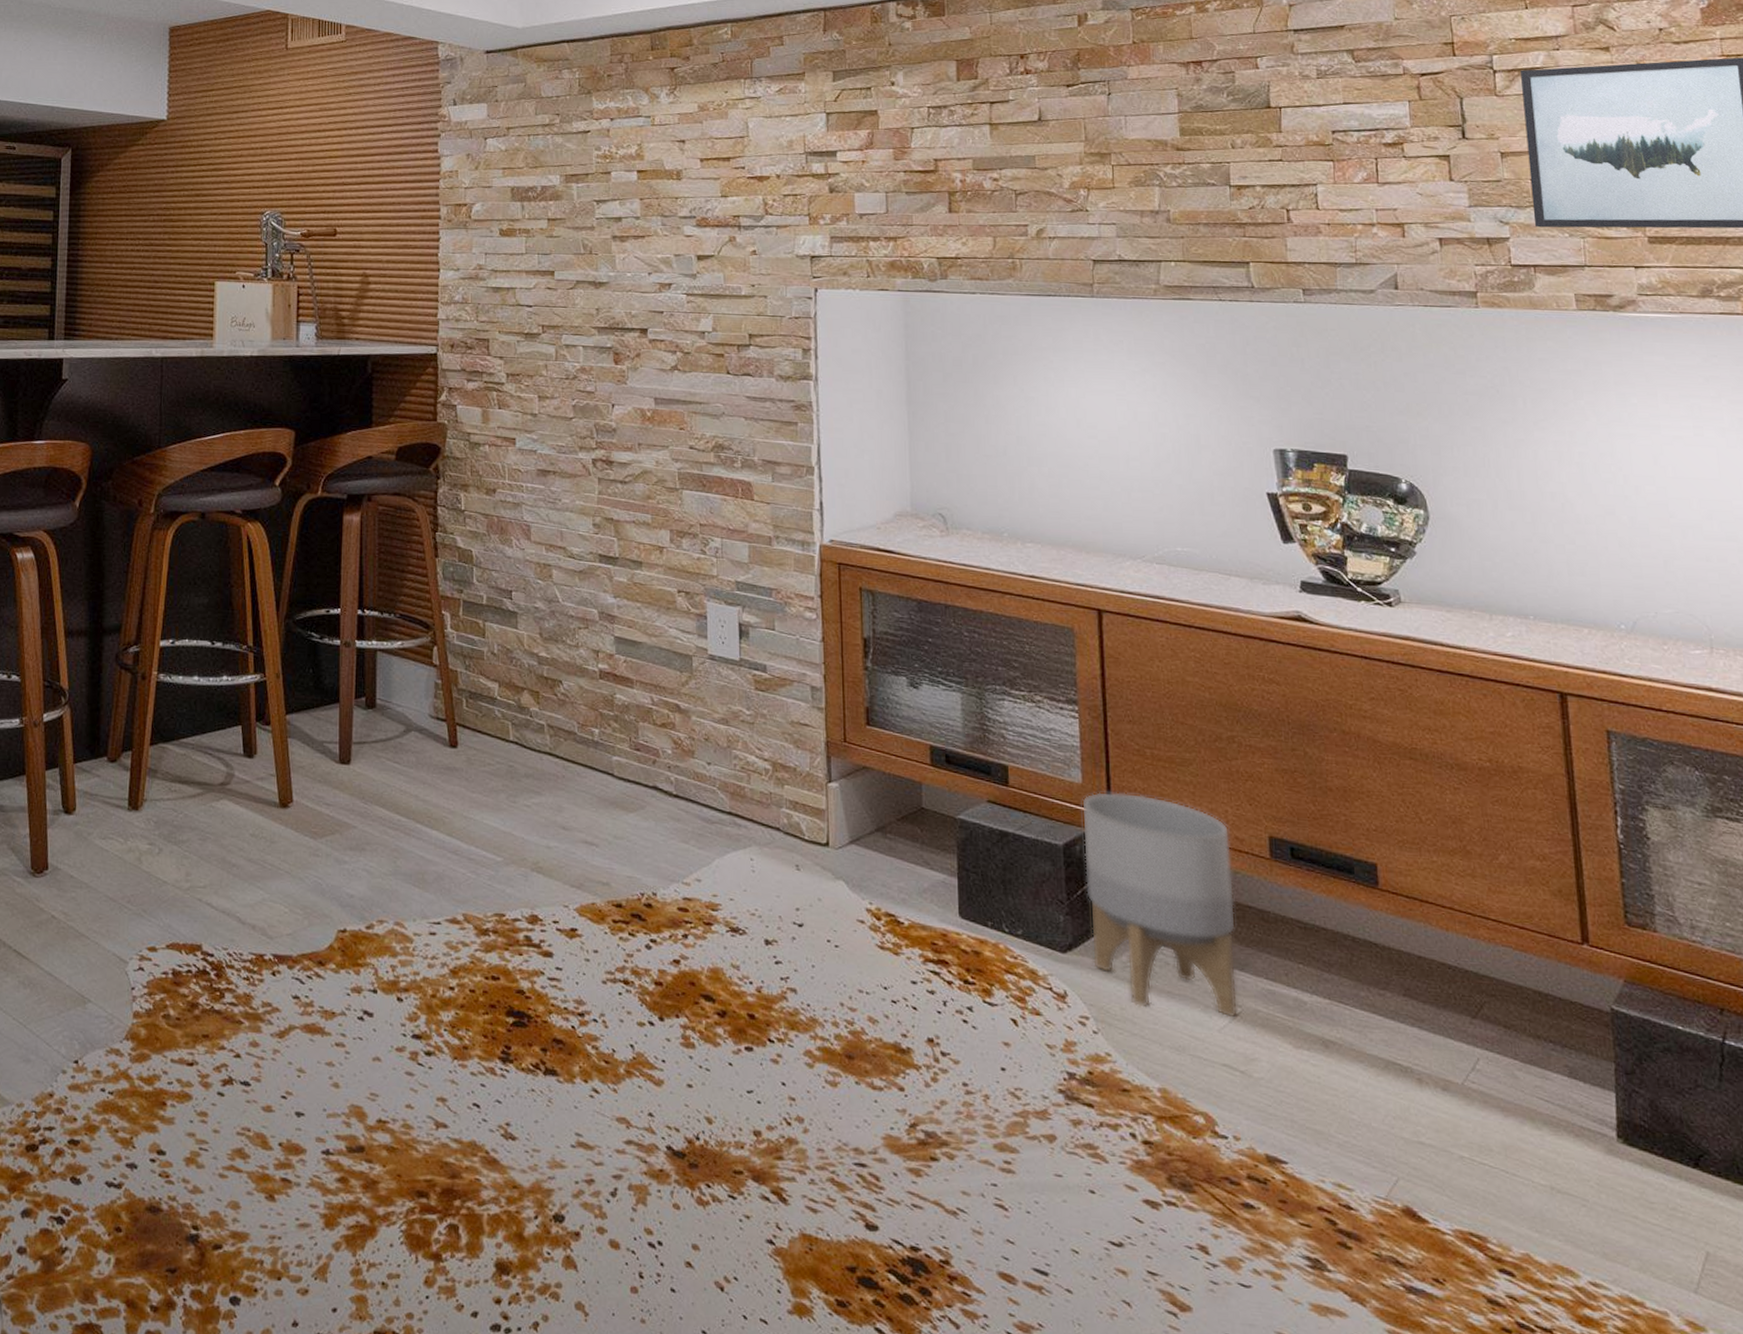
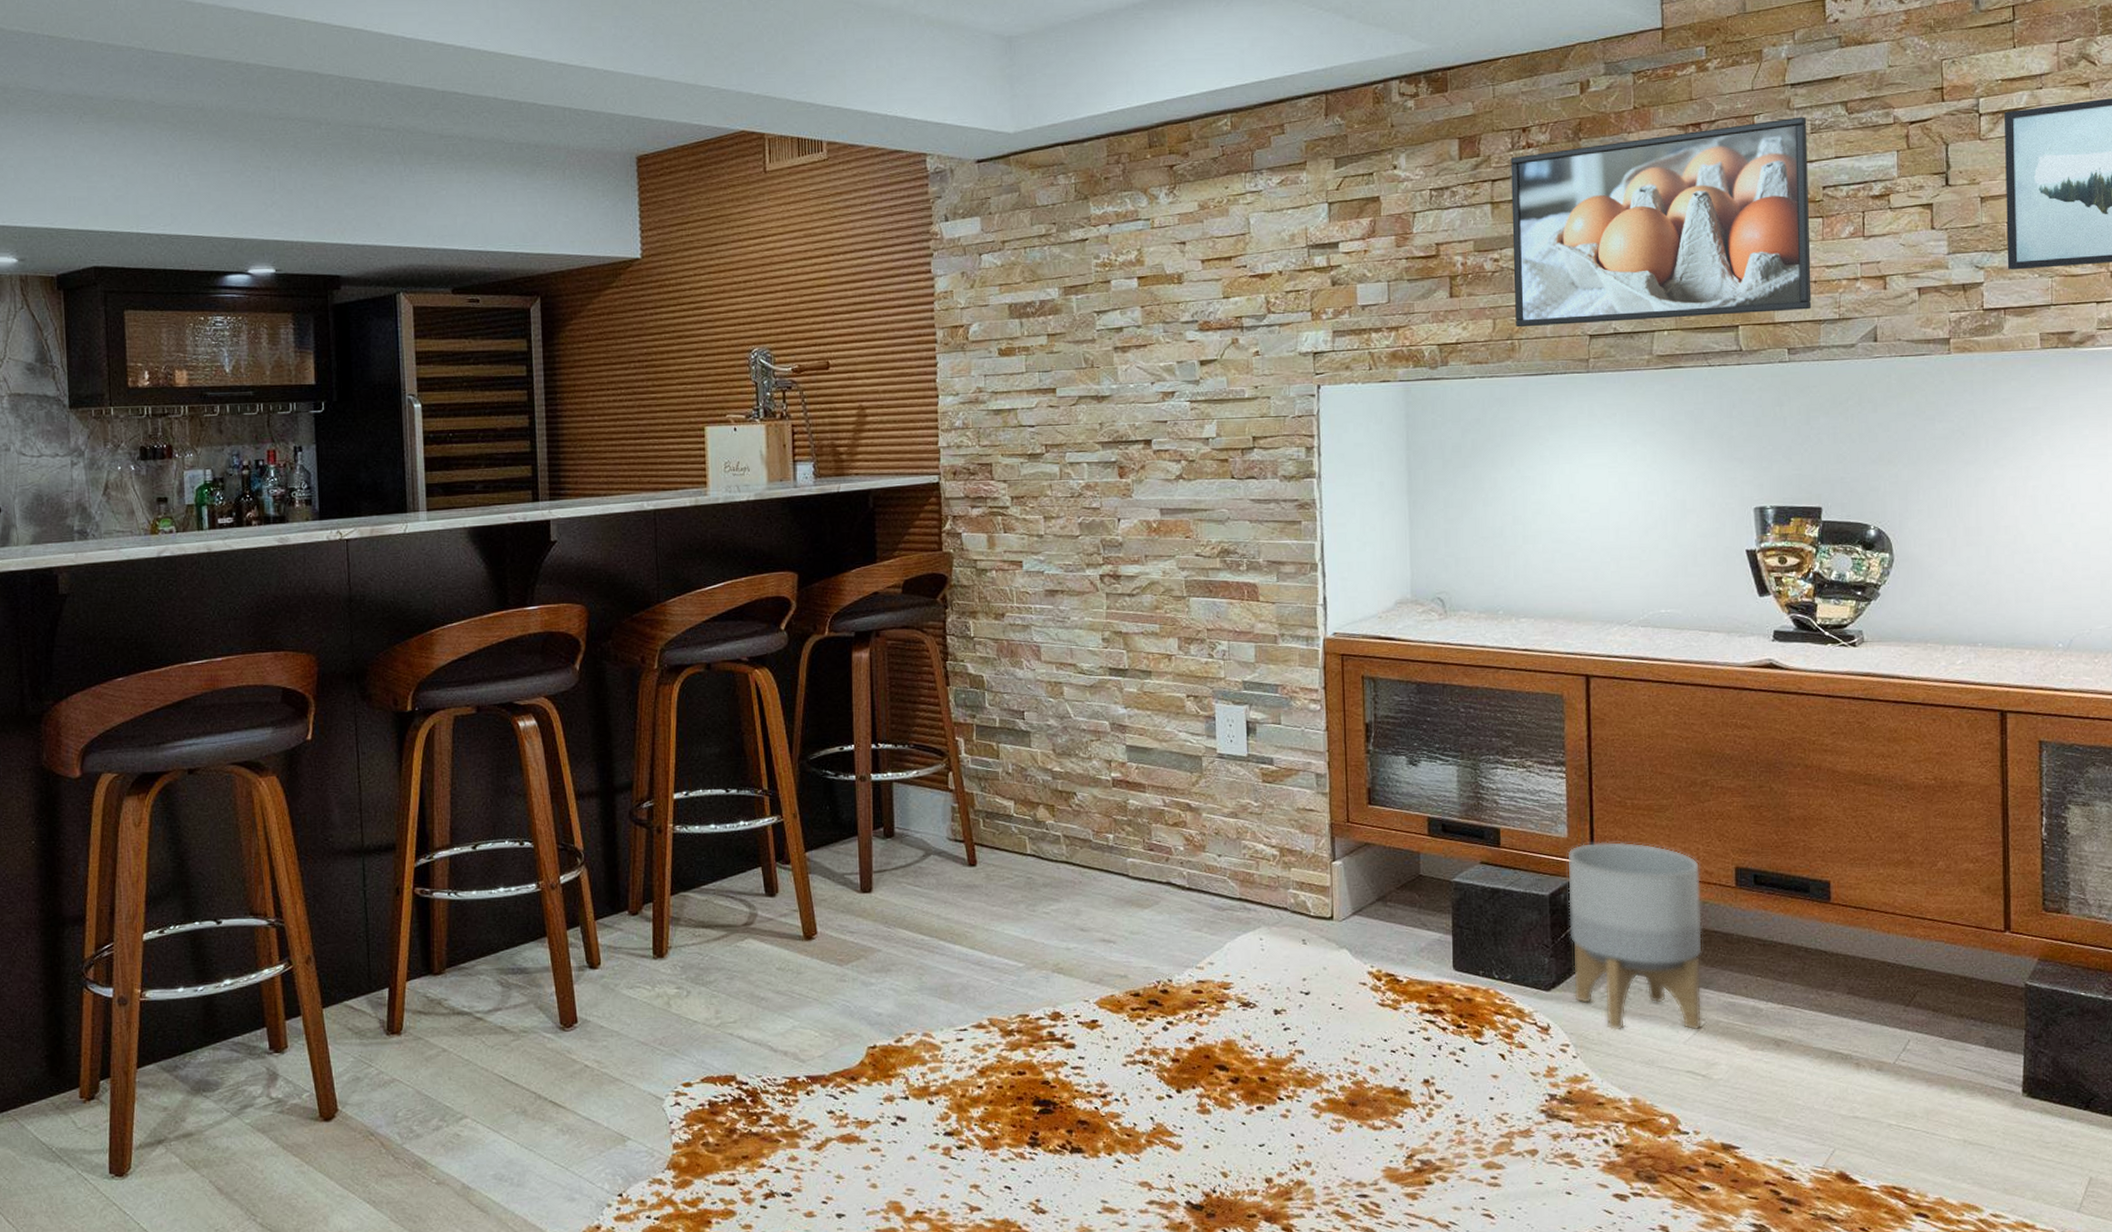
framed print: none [1009,61,1326,252] -> present [1511,117,1812,328]

